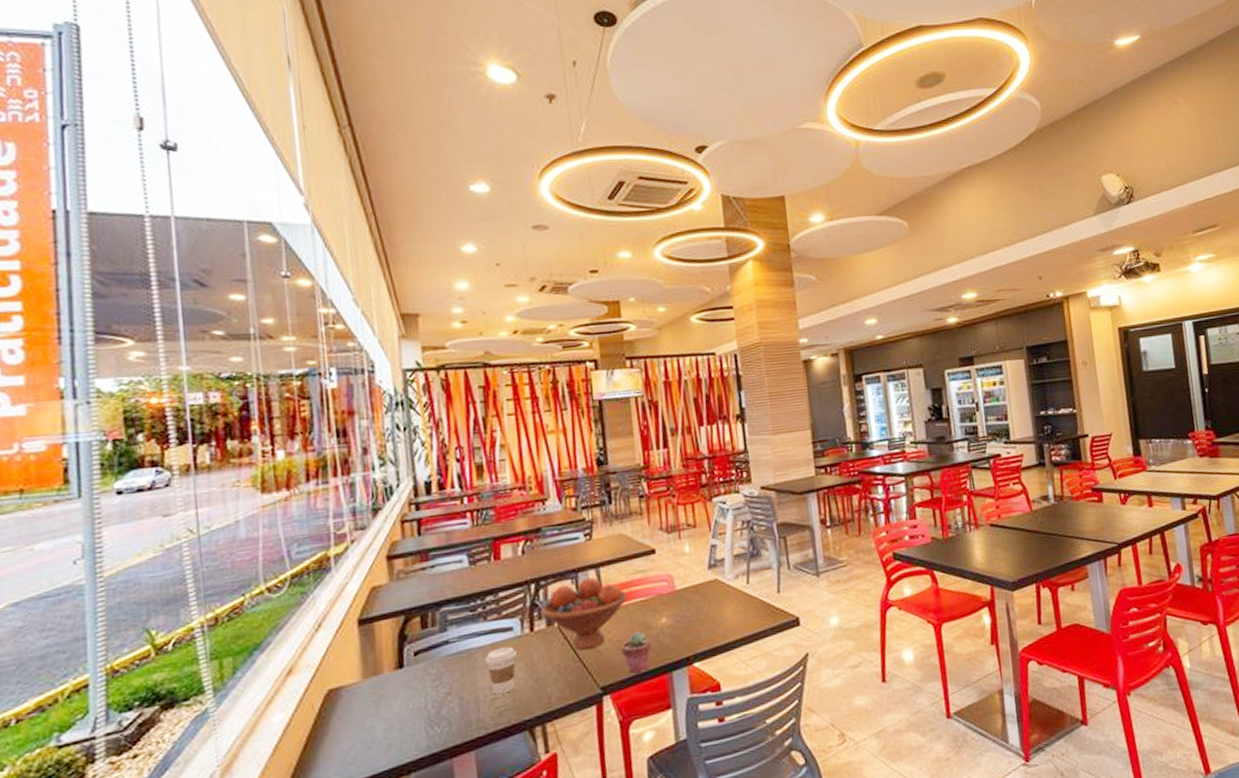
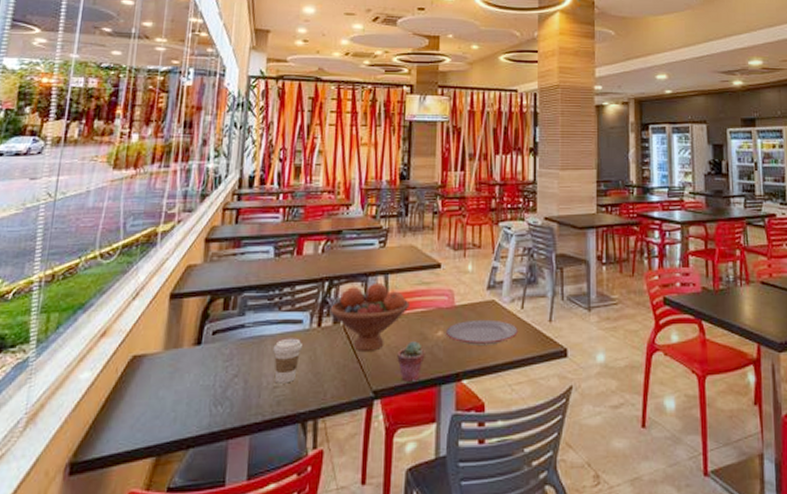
plate: none [669,598,747,628] -> present [445,319,519,345]

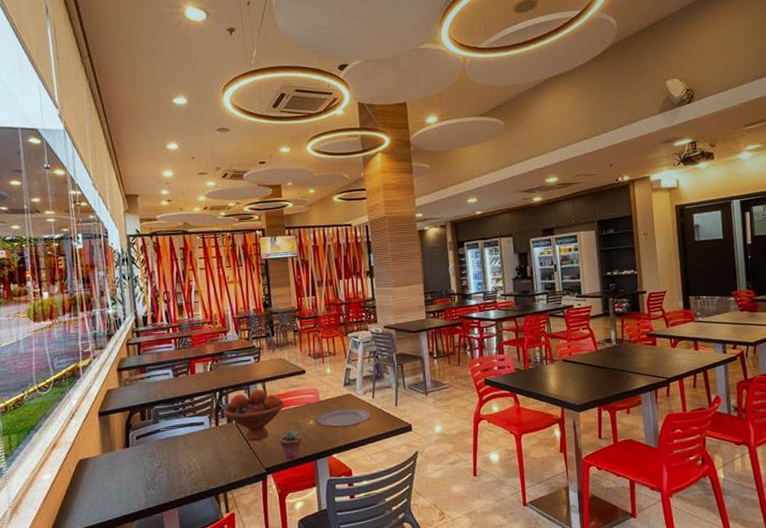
coffee cup: present [273,338,302,384] -> none [184,436,206,470]

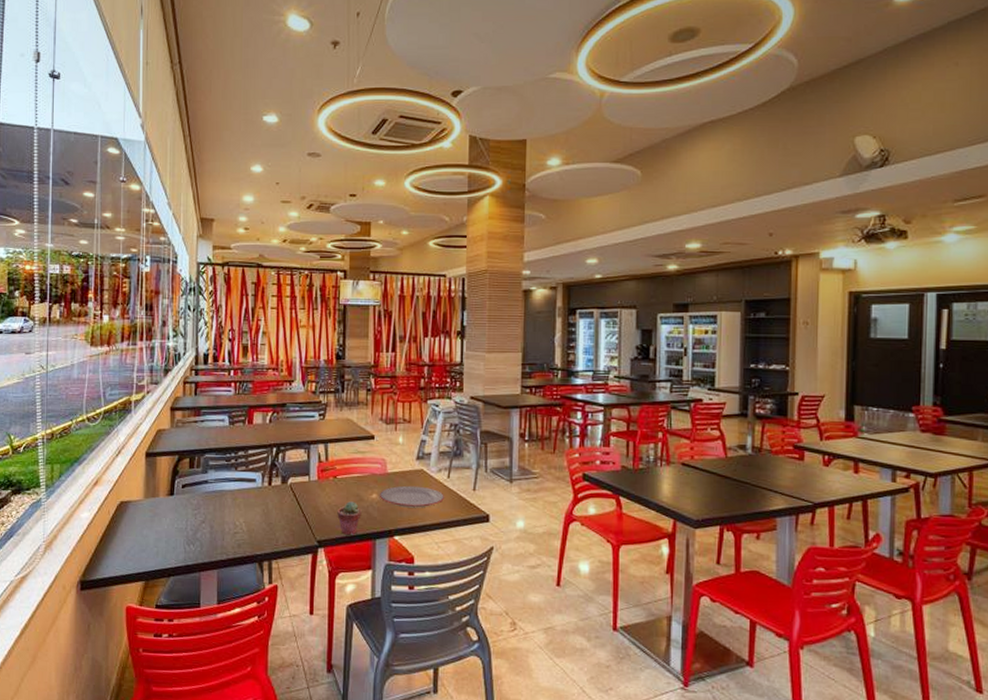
fruit bowl: present [223,389,285,441] -> none [278,450,347,508]

